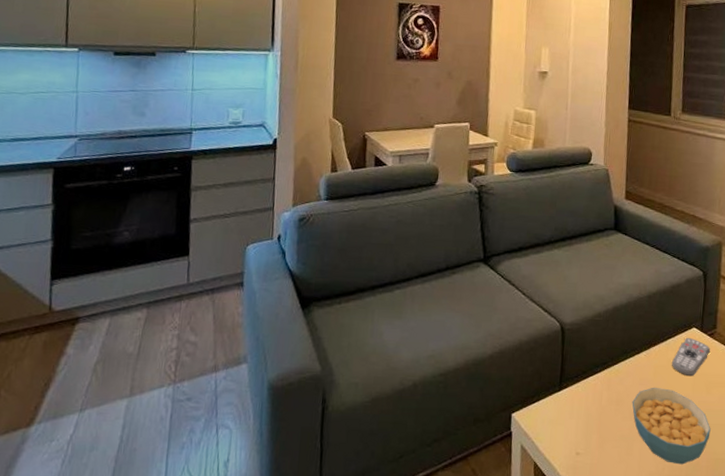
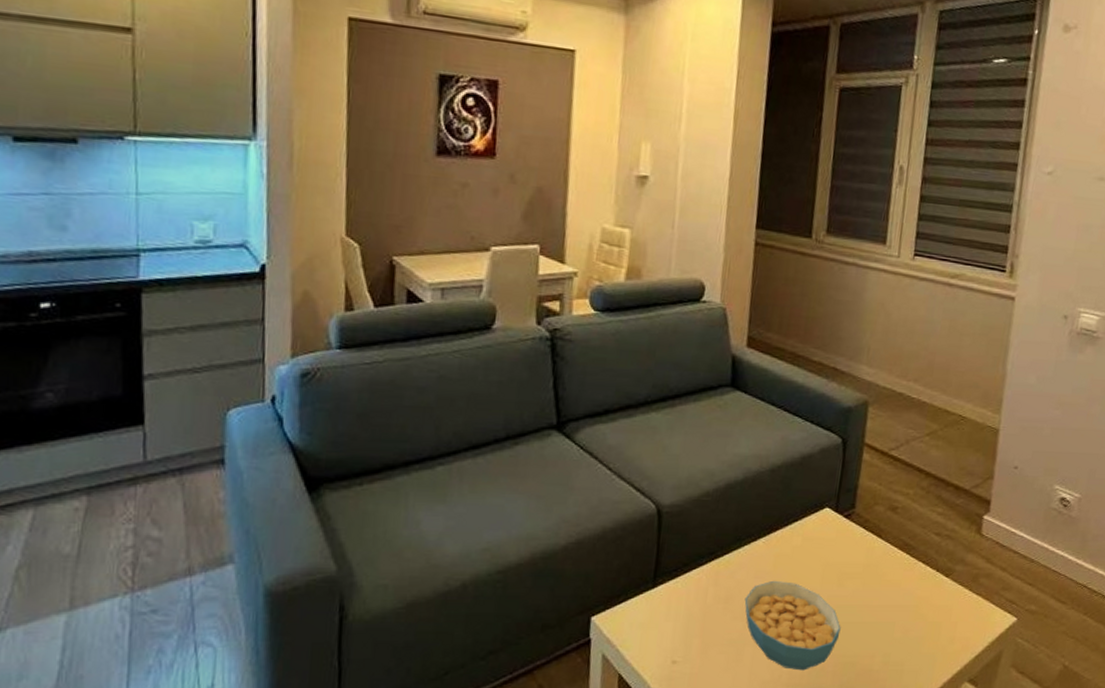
remote control: present [672,337,711,377] -> none [797,519,847,567]

